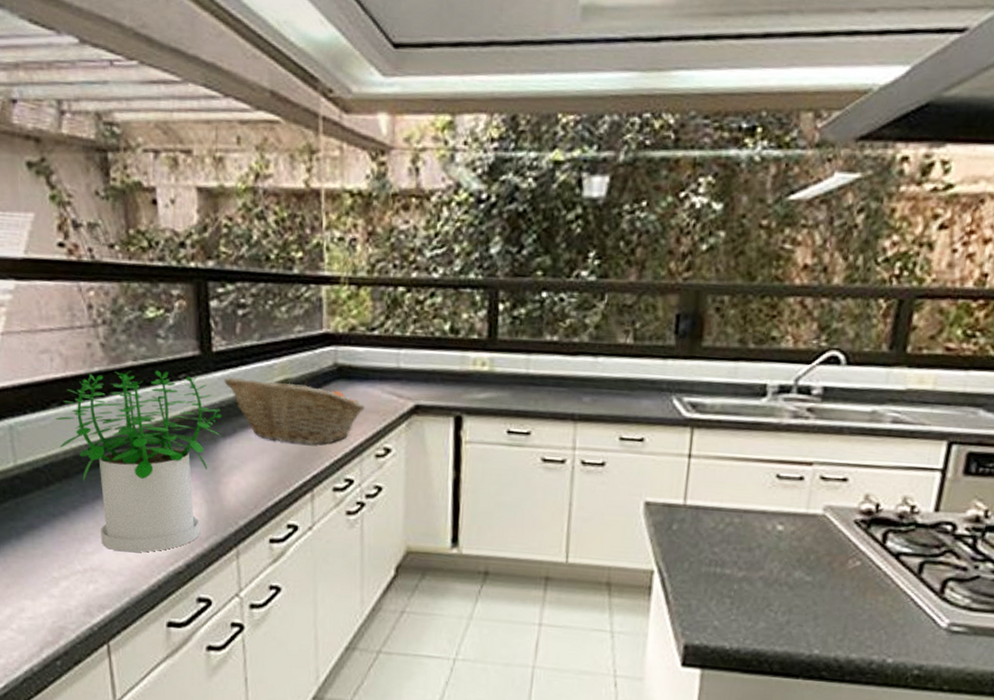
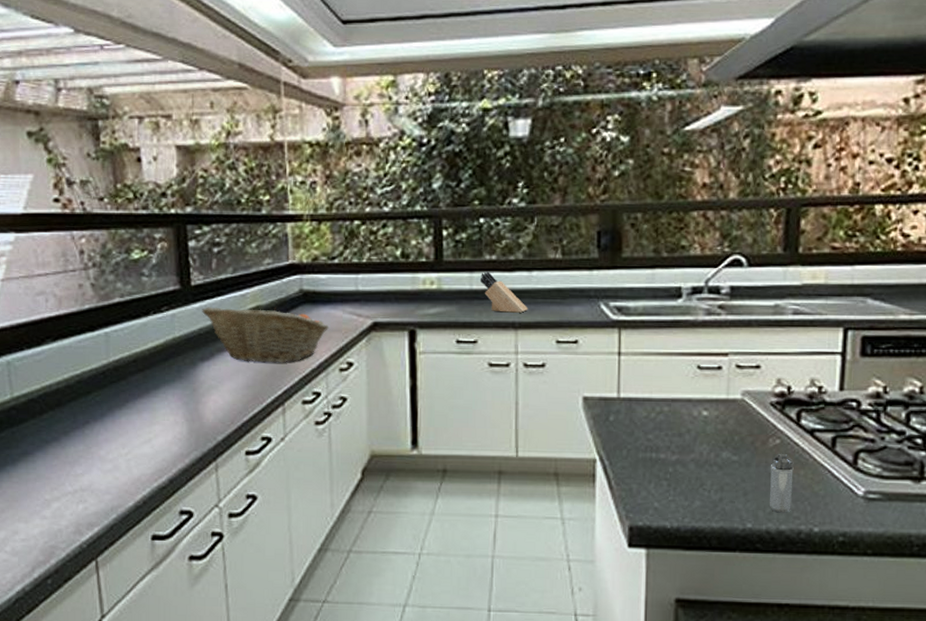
potted plant: present [56,370,222,553] -> none [50,304,200,472]
knife block: none [537,353,591,404] -> present [479,271,529,313]
shaker: none [841,576,875,641] -> present [770,453,795,513]

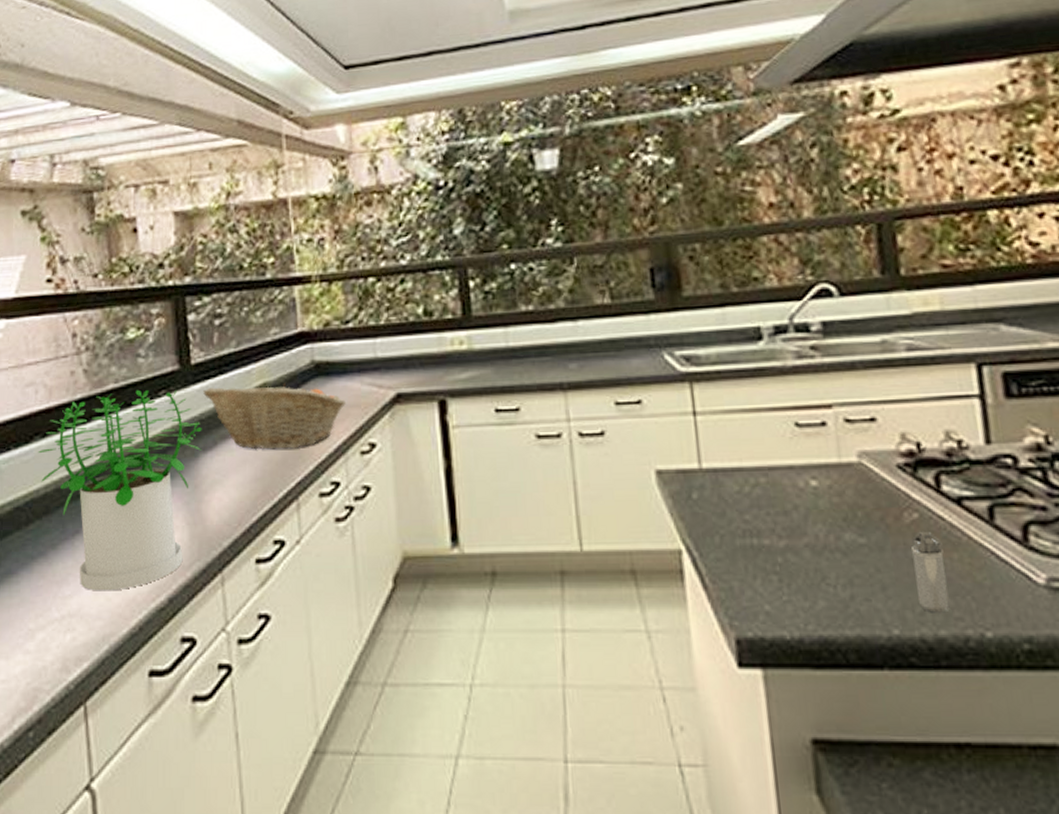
potted plant: none [50,304,200,472] -> present [38,389,202,591]
knife block: present [479,271,529,313] -> none [516,324,578,372]

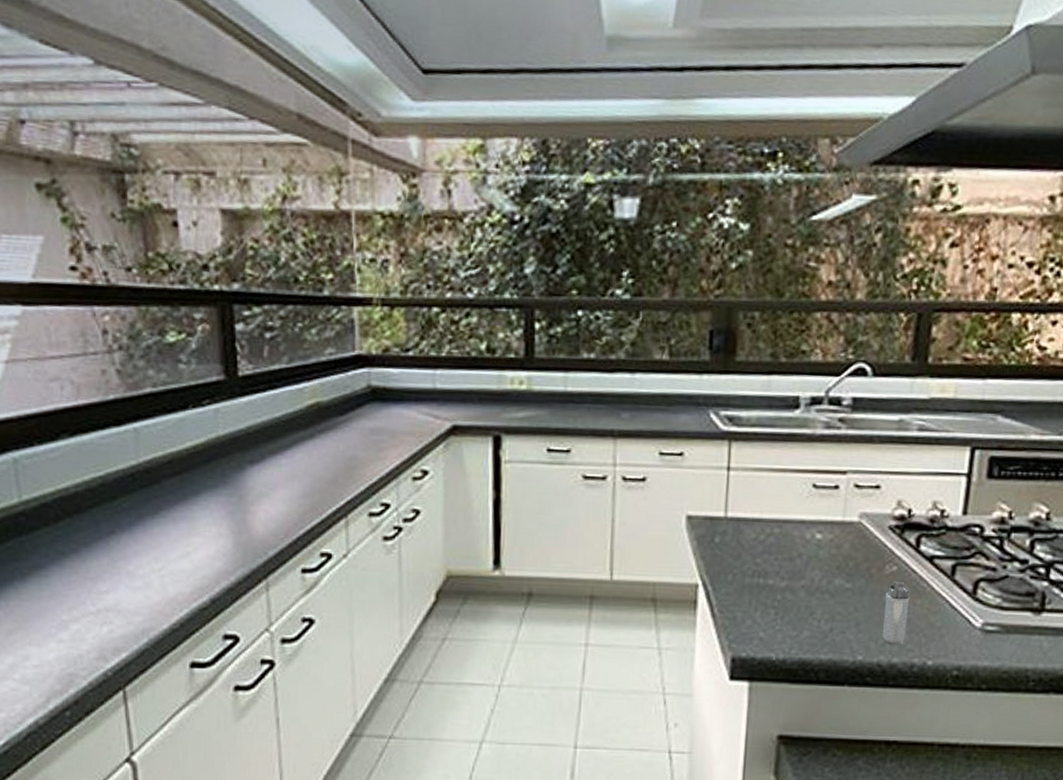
potted plant: present [38,389,202,591] -> none [66,396,249,590]
fruit basket: present [203,383,345,450] -> none [251,401,400,469]

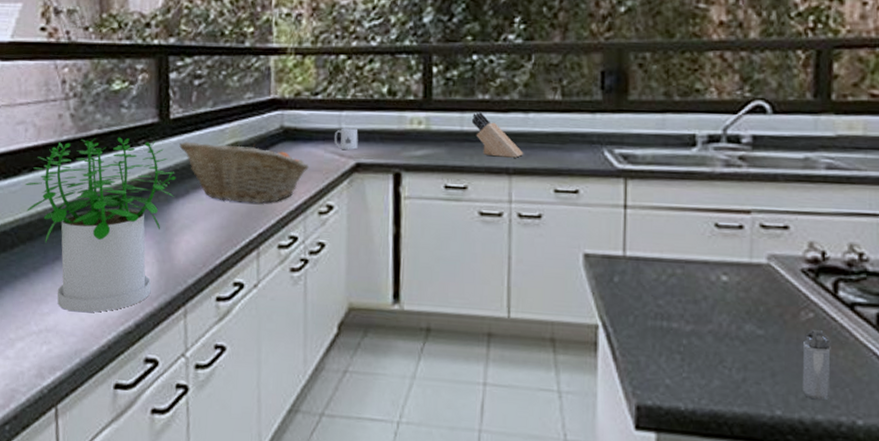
potted plant: none [66,396,249,590] -> present [25,137,176,313]
fruit basket: none [251,401,400,469] -> present [179,141,309,204]
mug: none [428,387,455,411] -> present [334,128,358,150]
knife block: none [575,371,630,420] -> present [471,111,524,158]

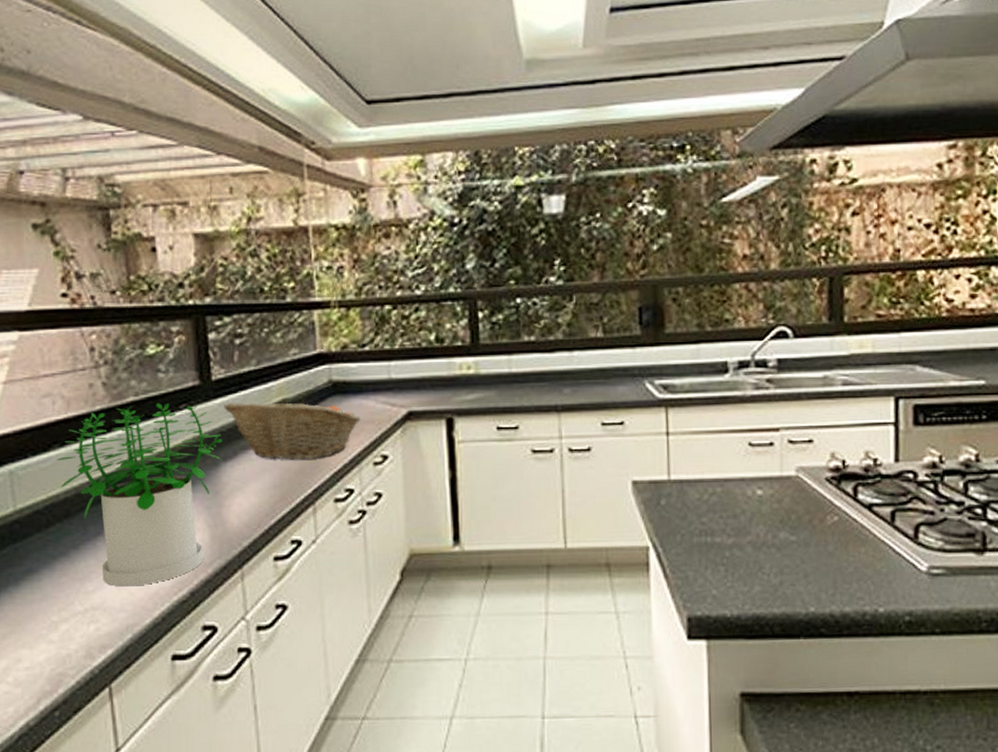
mug: present [334,128,358,150] -> none [385,377,409,399]
knife block: present [471,111,524,158] -> none [519,353,571,396]
shaker: present [803,329,832,401] -> none [830,530,855,594]

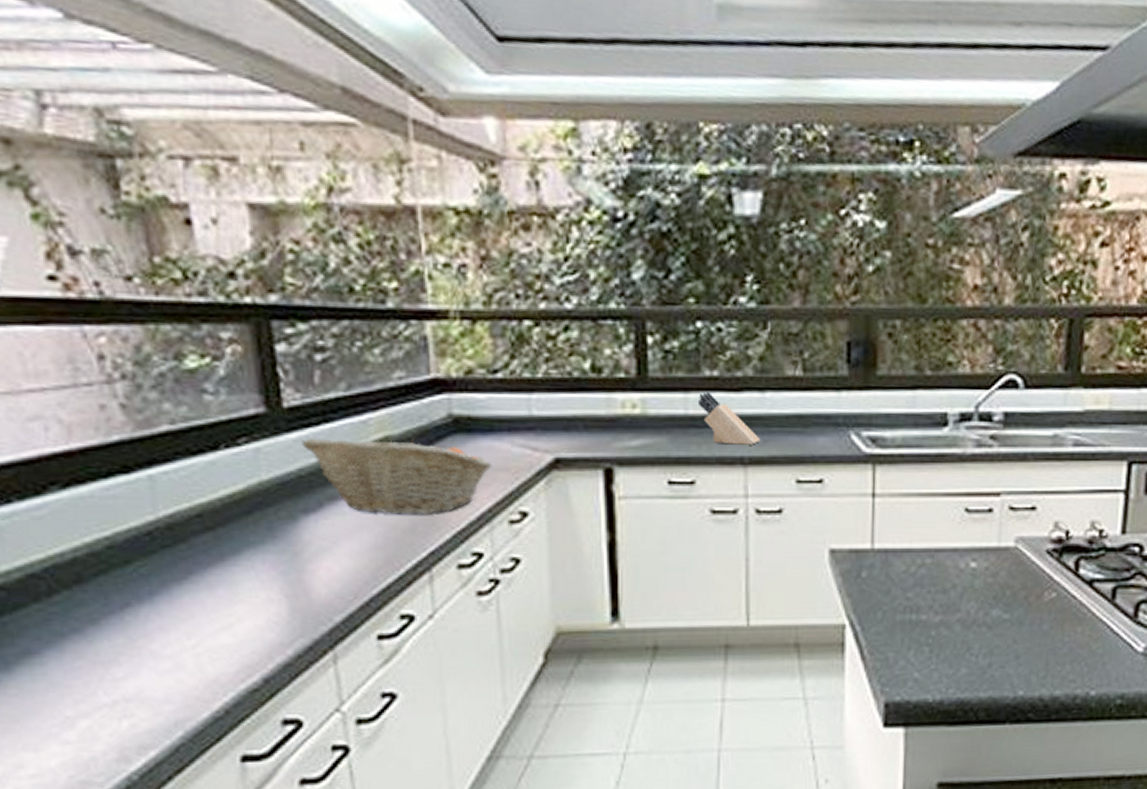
potted plant: present [57,403,223,587] -> none [57,434,302,672]
knife block: none [519,353,571,396] -> present [697,391,761,445]

